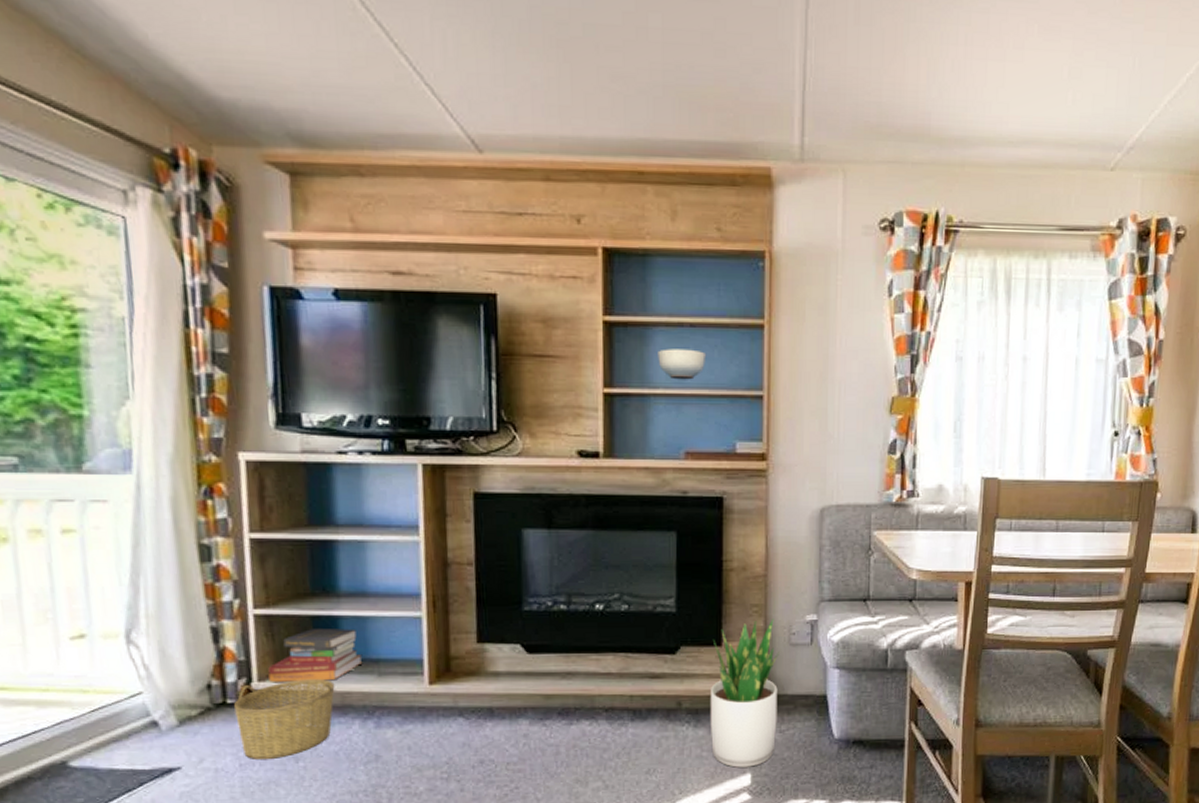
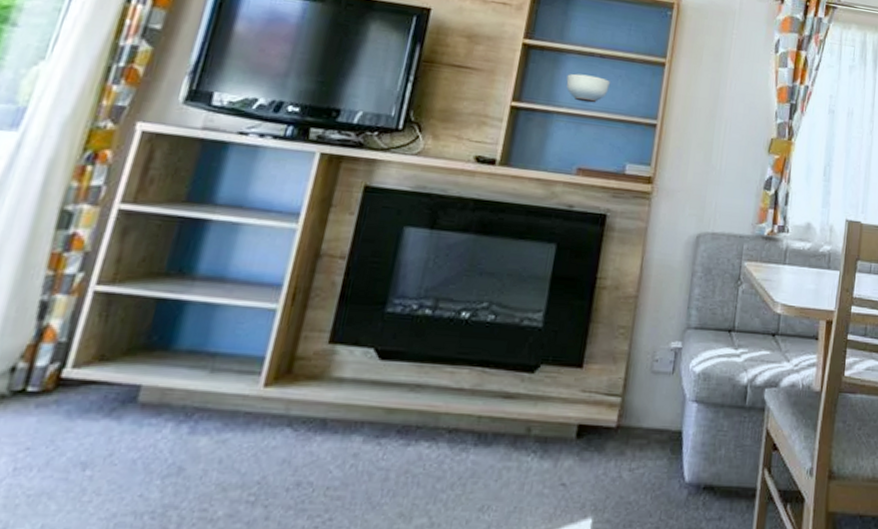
basket: present [234,678,335,759] -> none [24,369,159,464]
books: present [268,627,362,682] -> none [85,311,201,374]
planter: present [710,619,779,768] -> none [554,343,640,510]

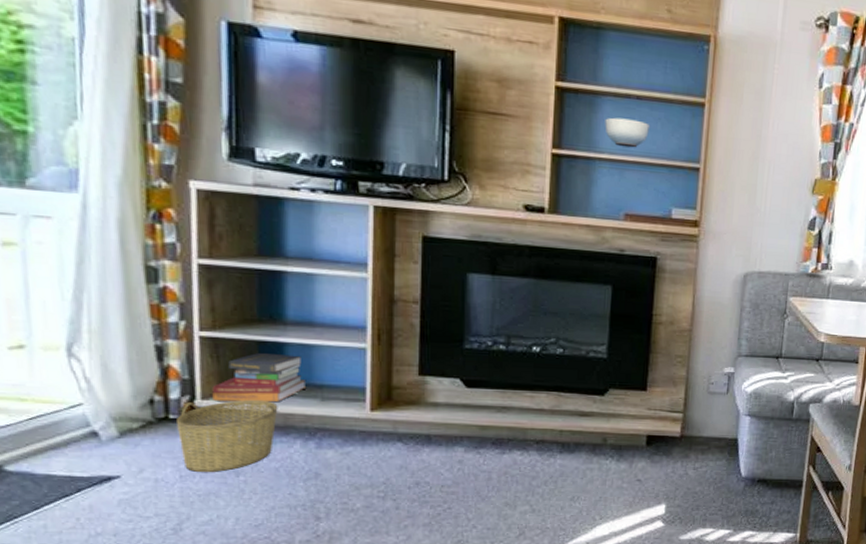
basket: none [24,369,159,464] -> present [177,399,278,472]
books: none [85,311,201,374] -> present [212,352,305,403]

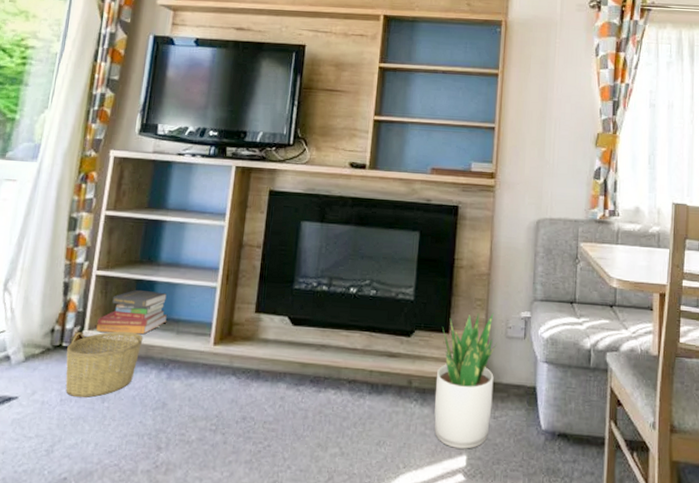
bowl: present [605,117,651,148] -> none [416,89,454,113]
planter: none [631,369,698,499] -> present [434,313,497,449]

